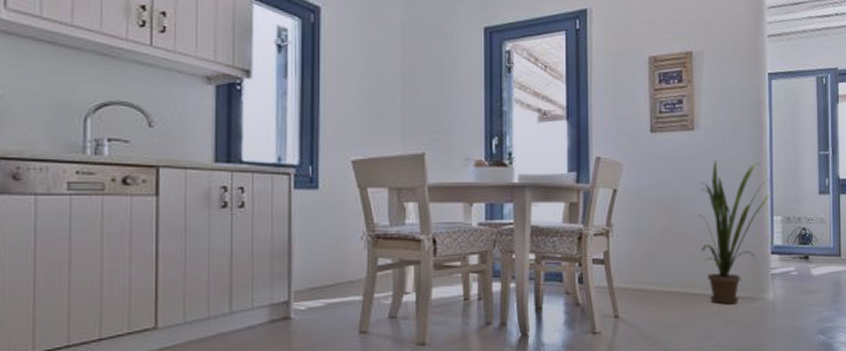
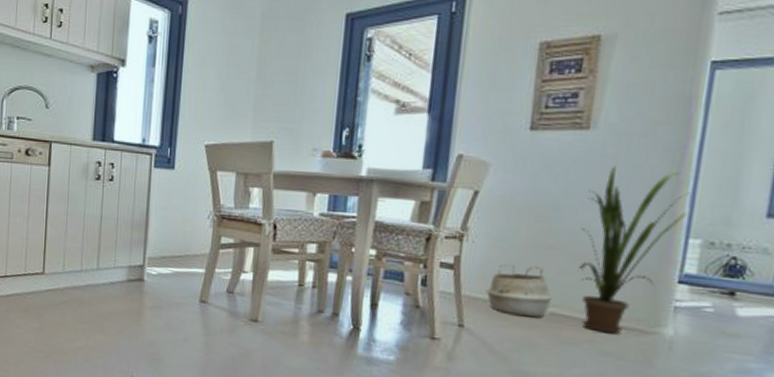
woven basket: none [633,252,685,300] -> present [485,264,553,318]

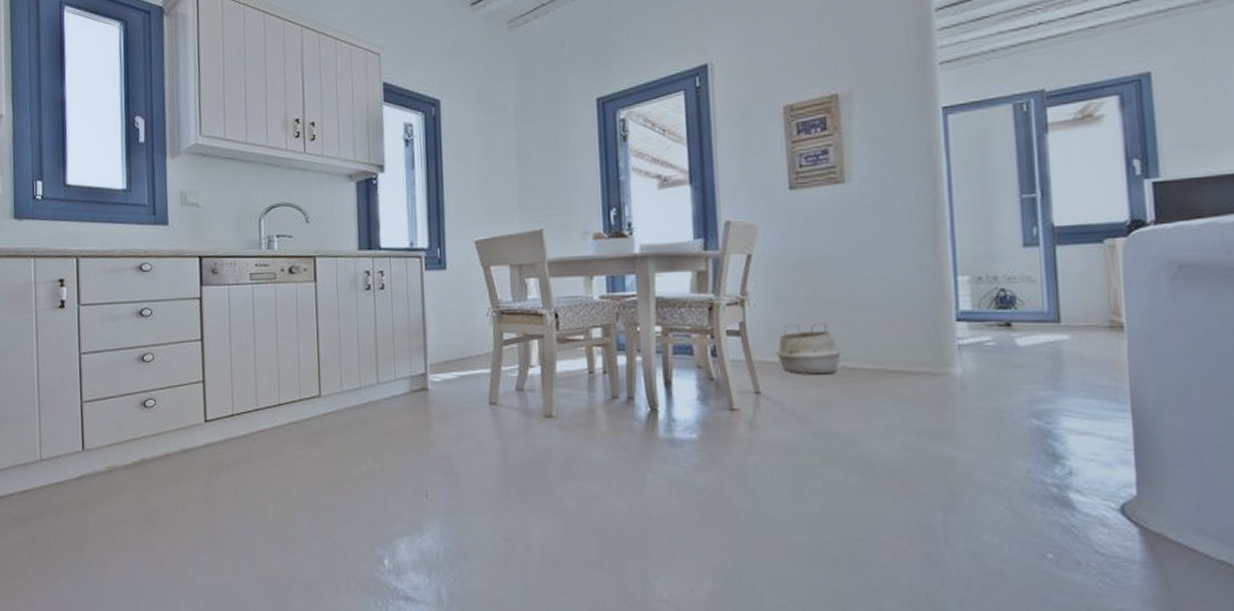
house plant: present [578,166,691,334] -> none [855,215,954,381]

